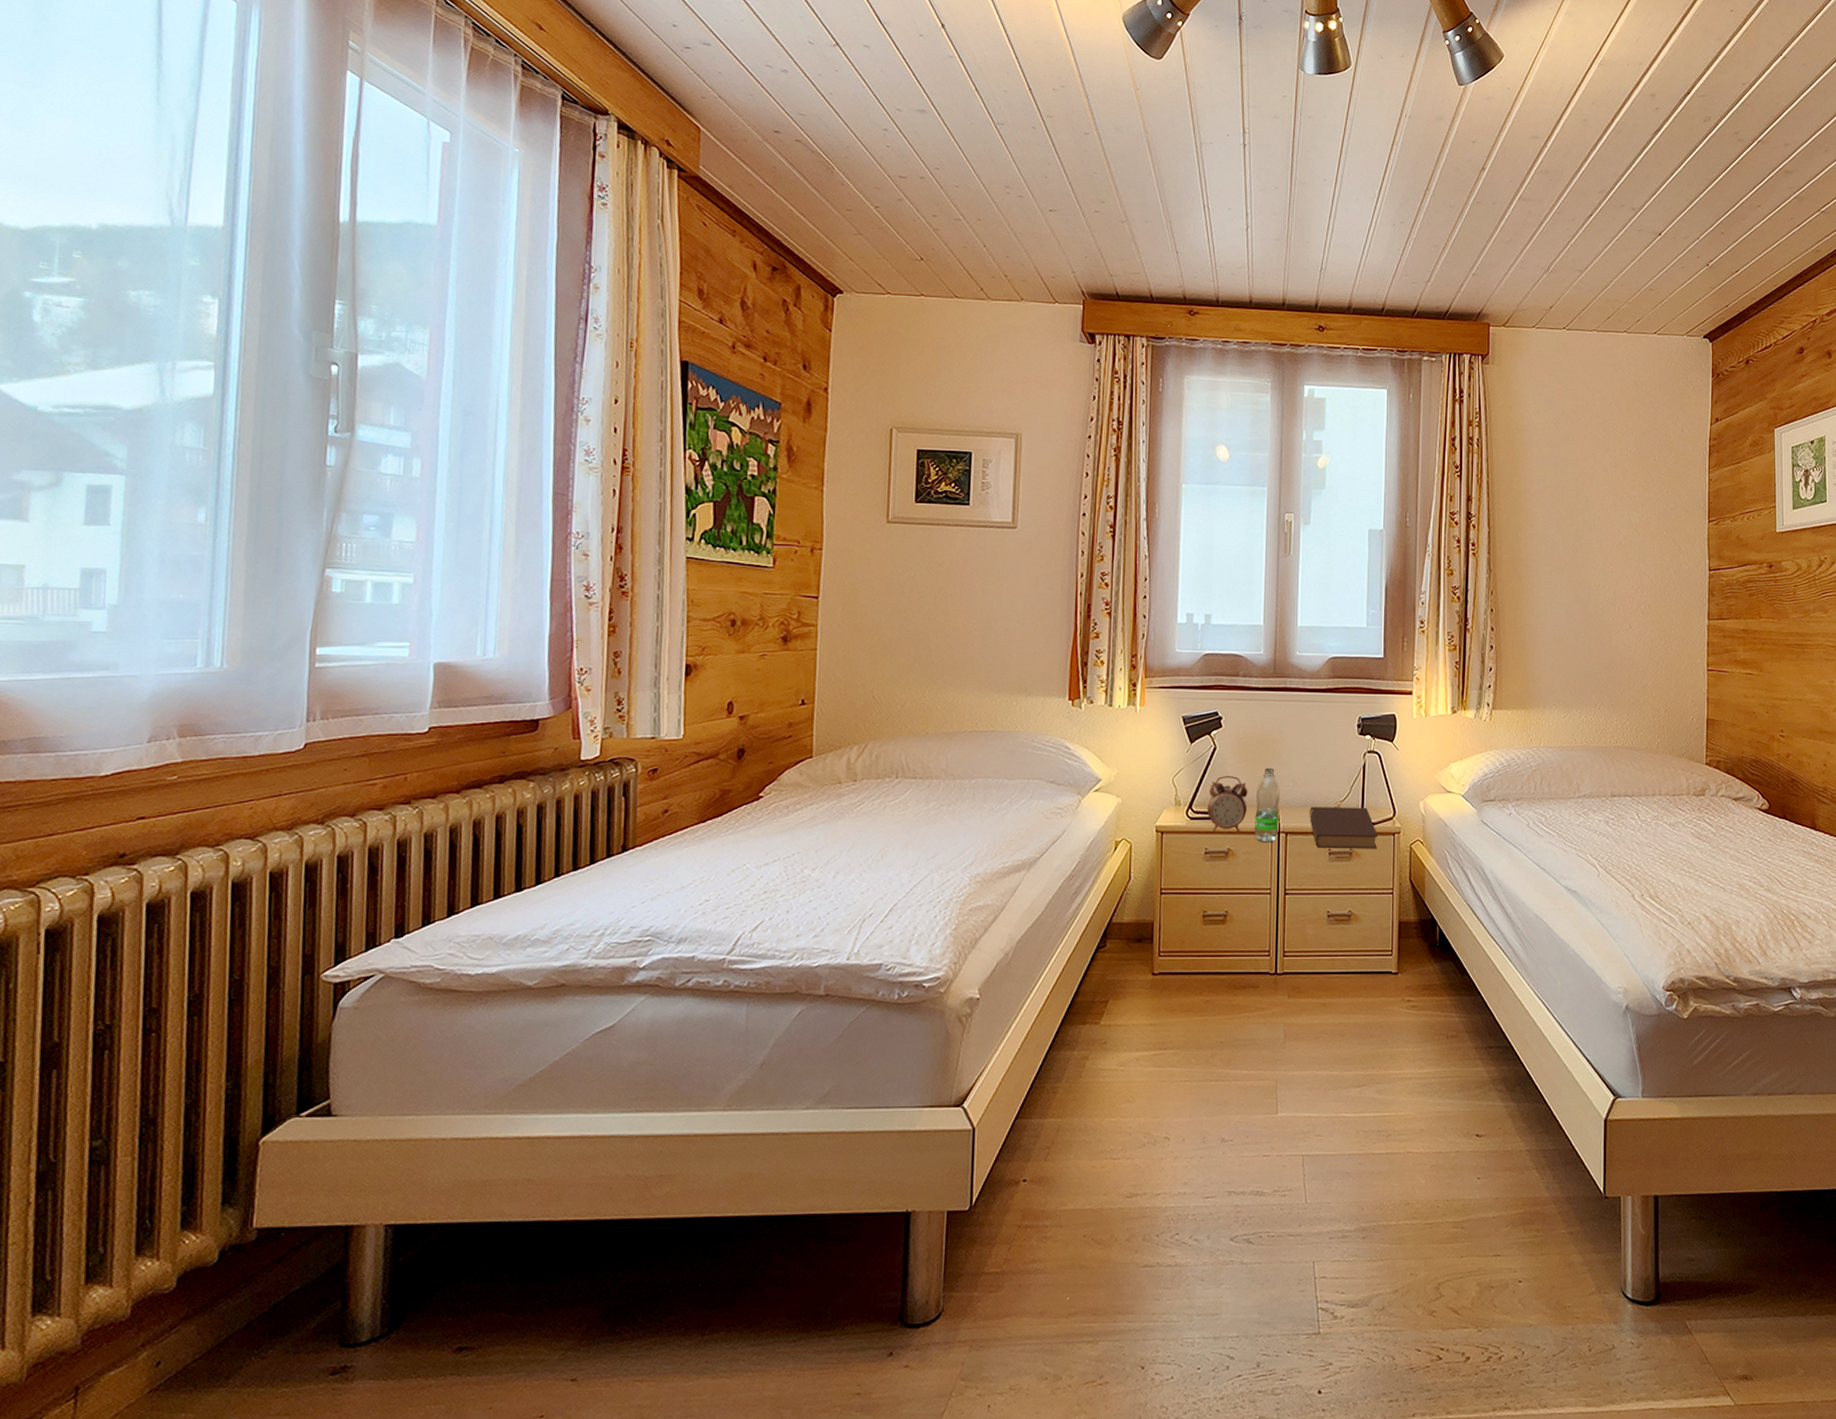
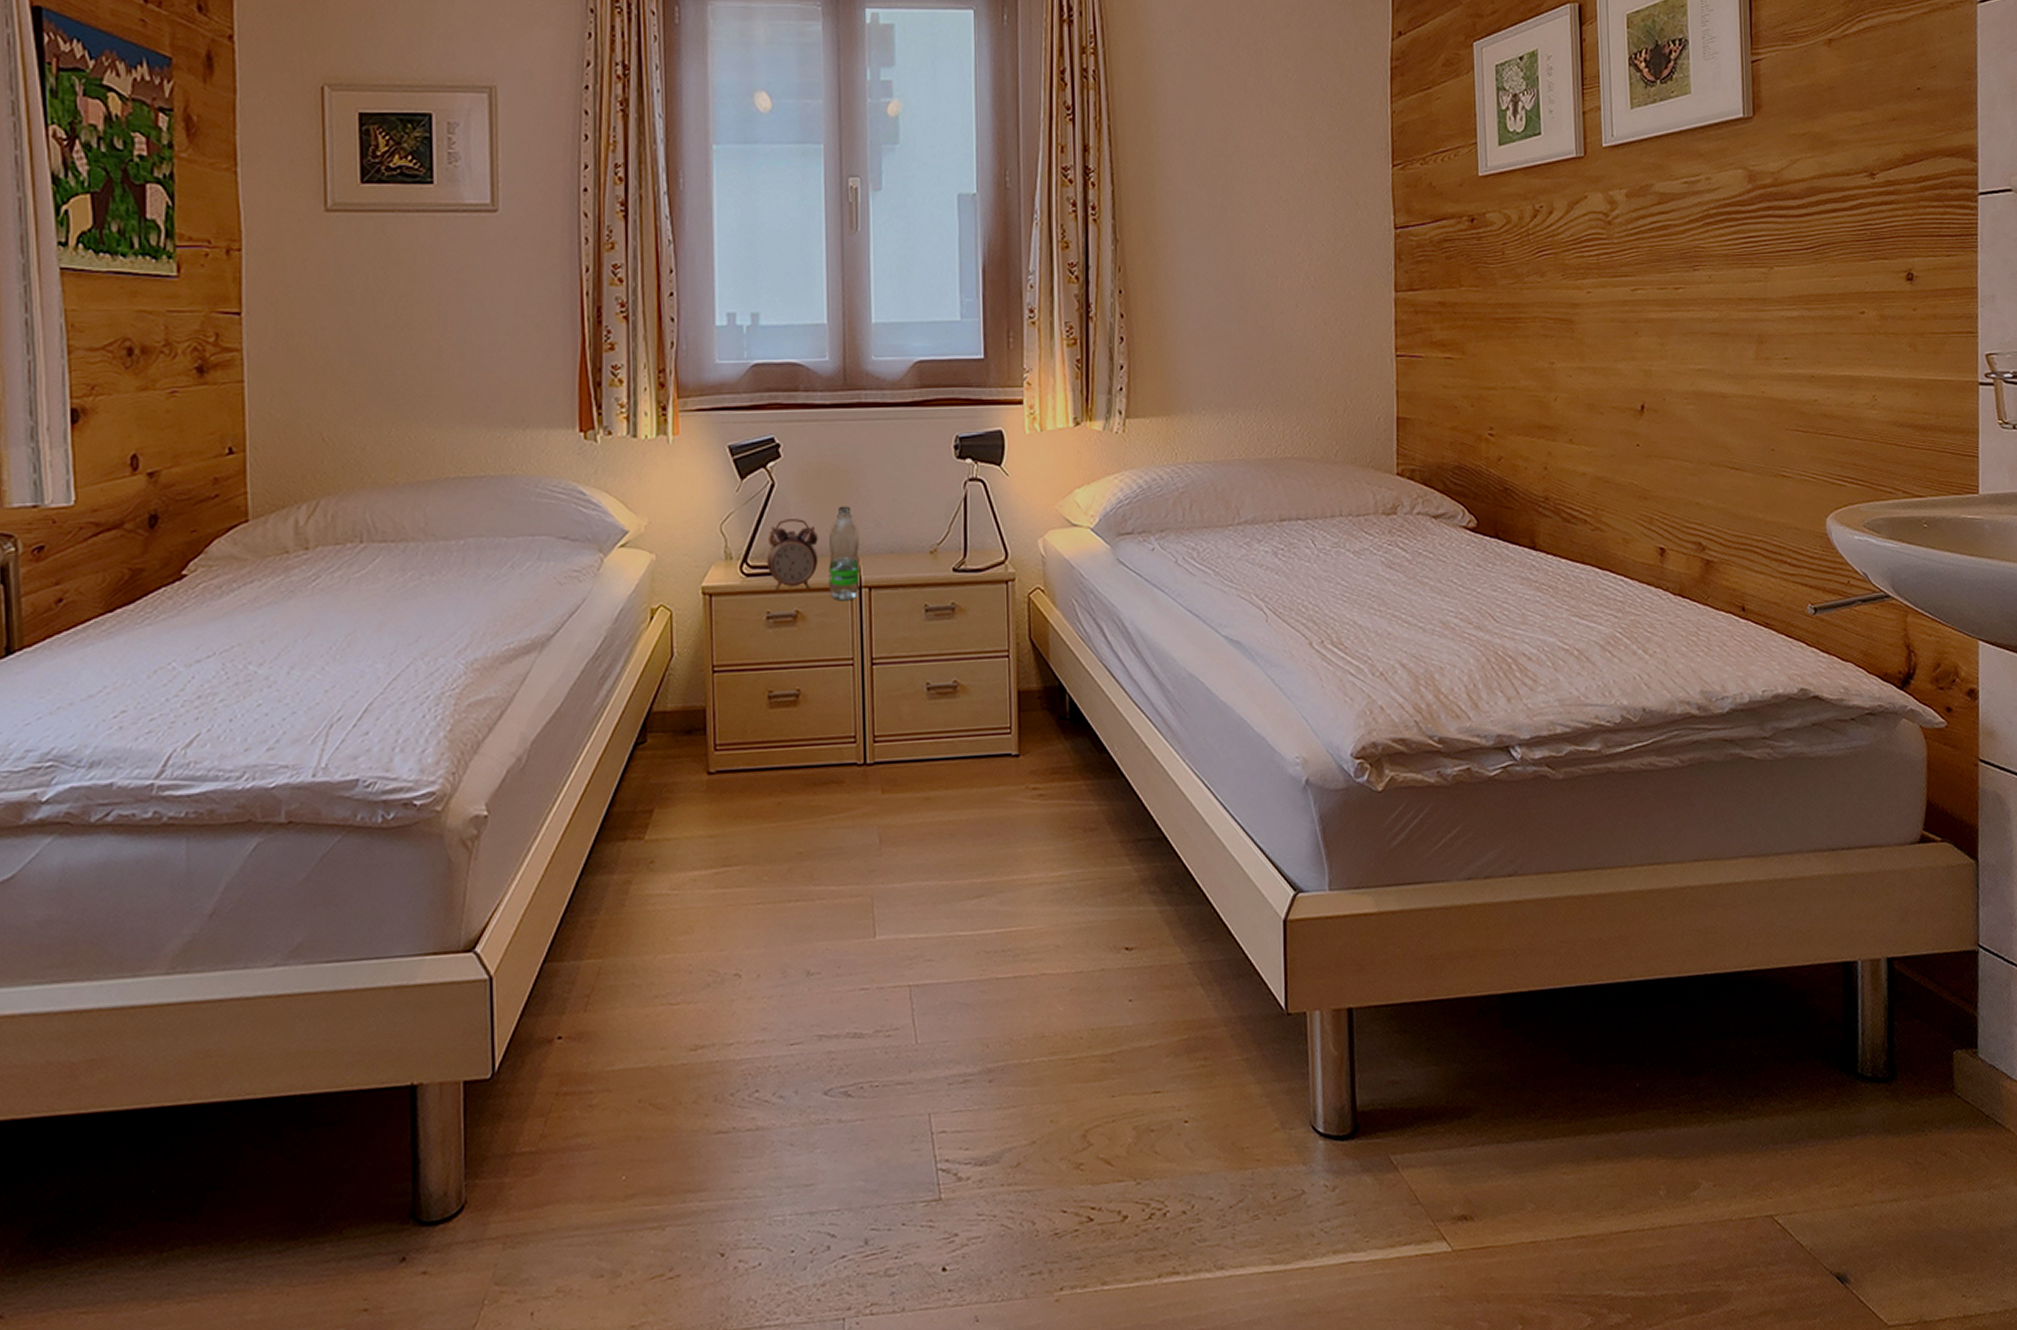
book: present [1309,806,1379,849] -> none [898,550,987,606]

